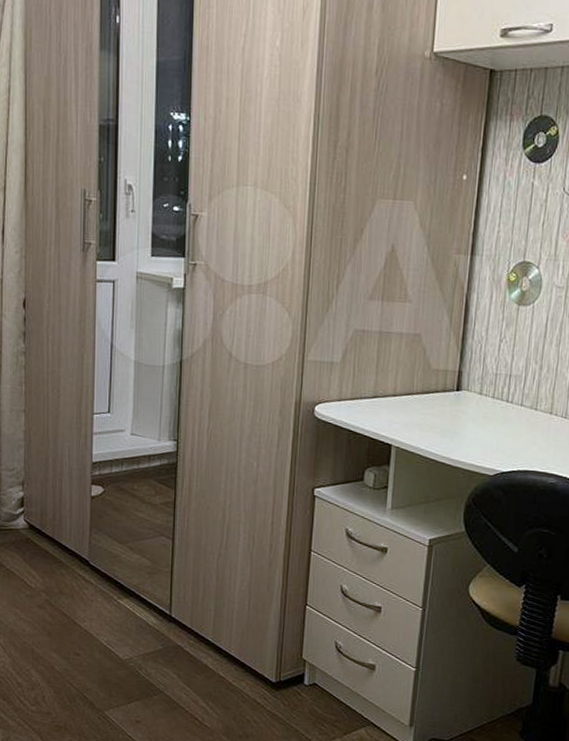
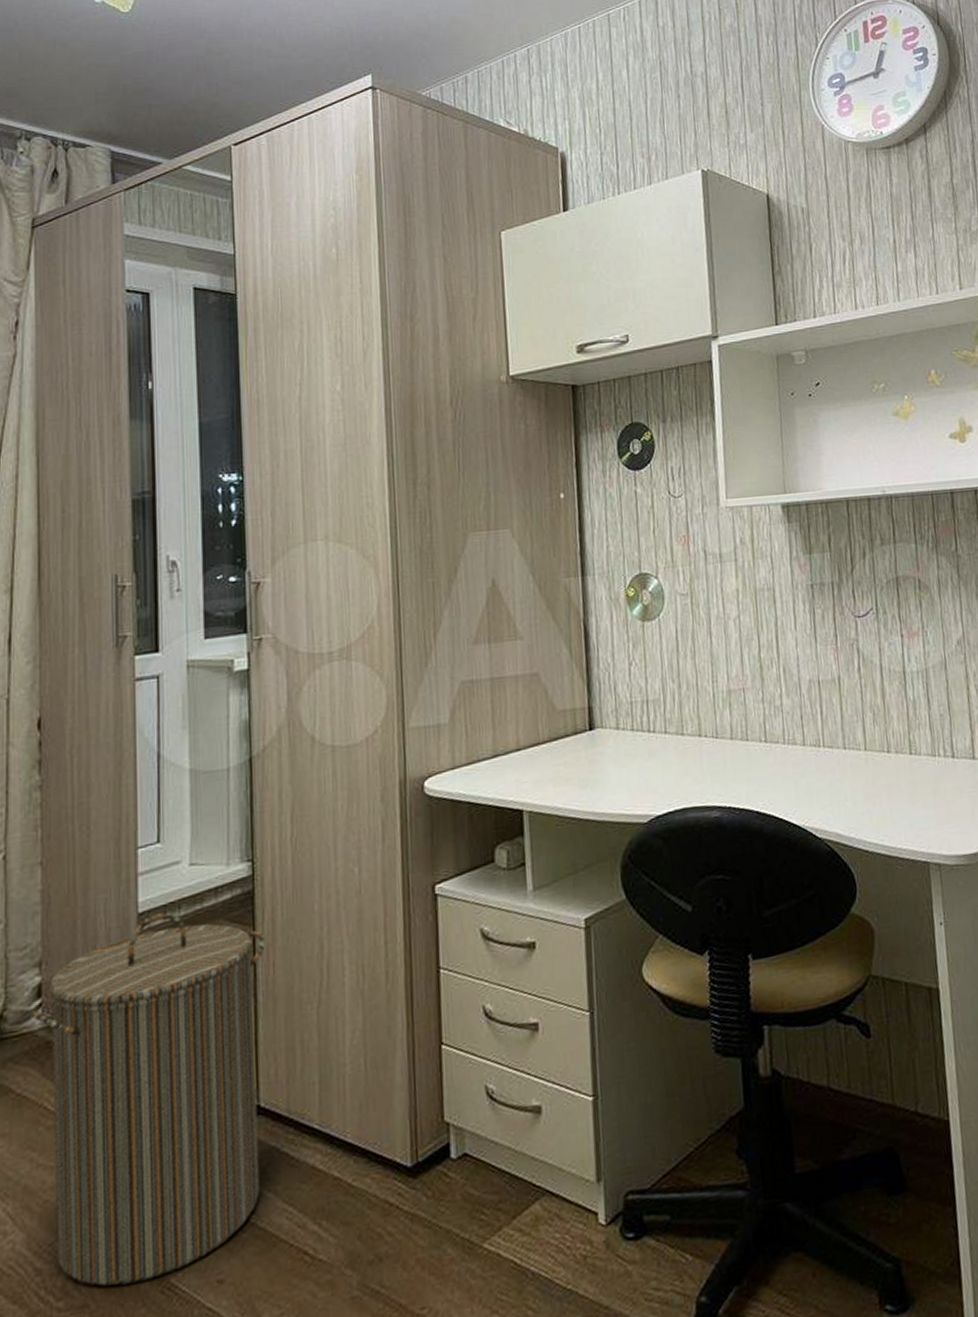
laundry hamper: none [16,465,183,708] -> present [31,912,265,1287]

